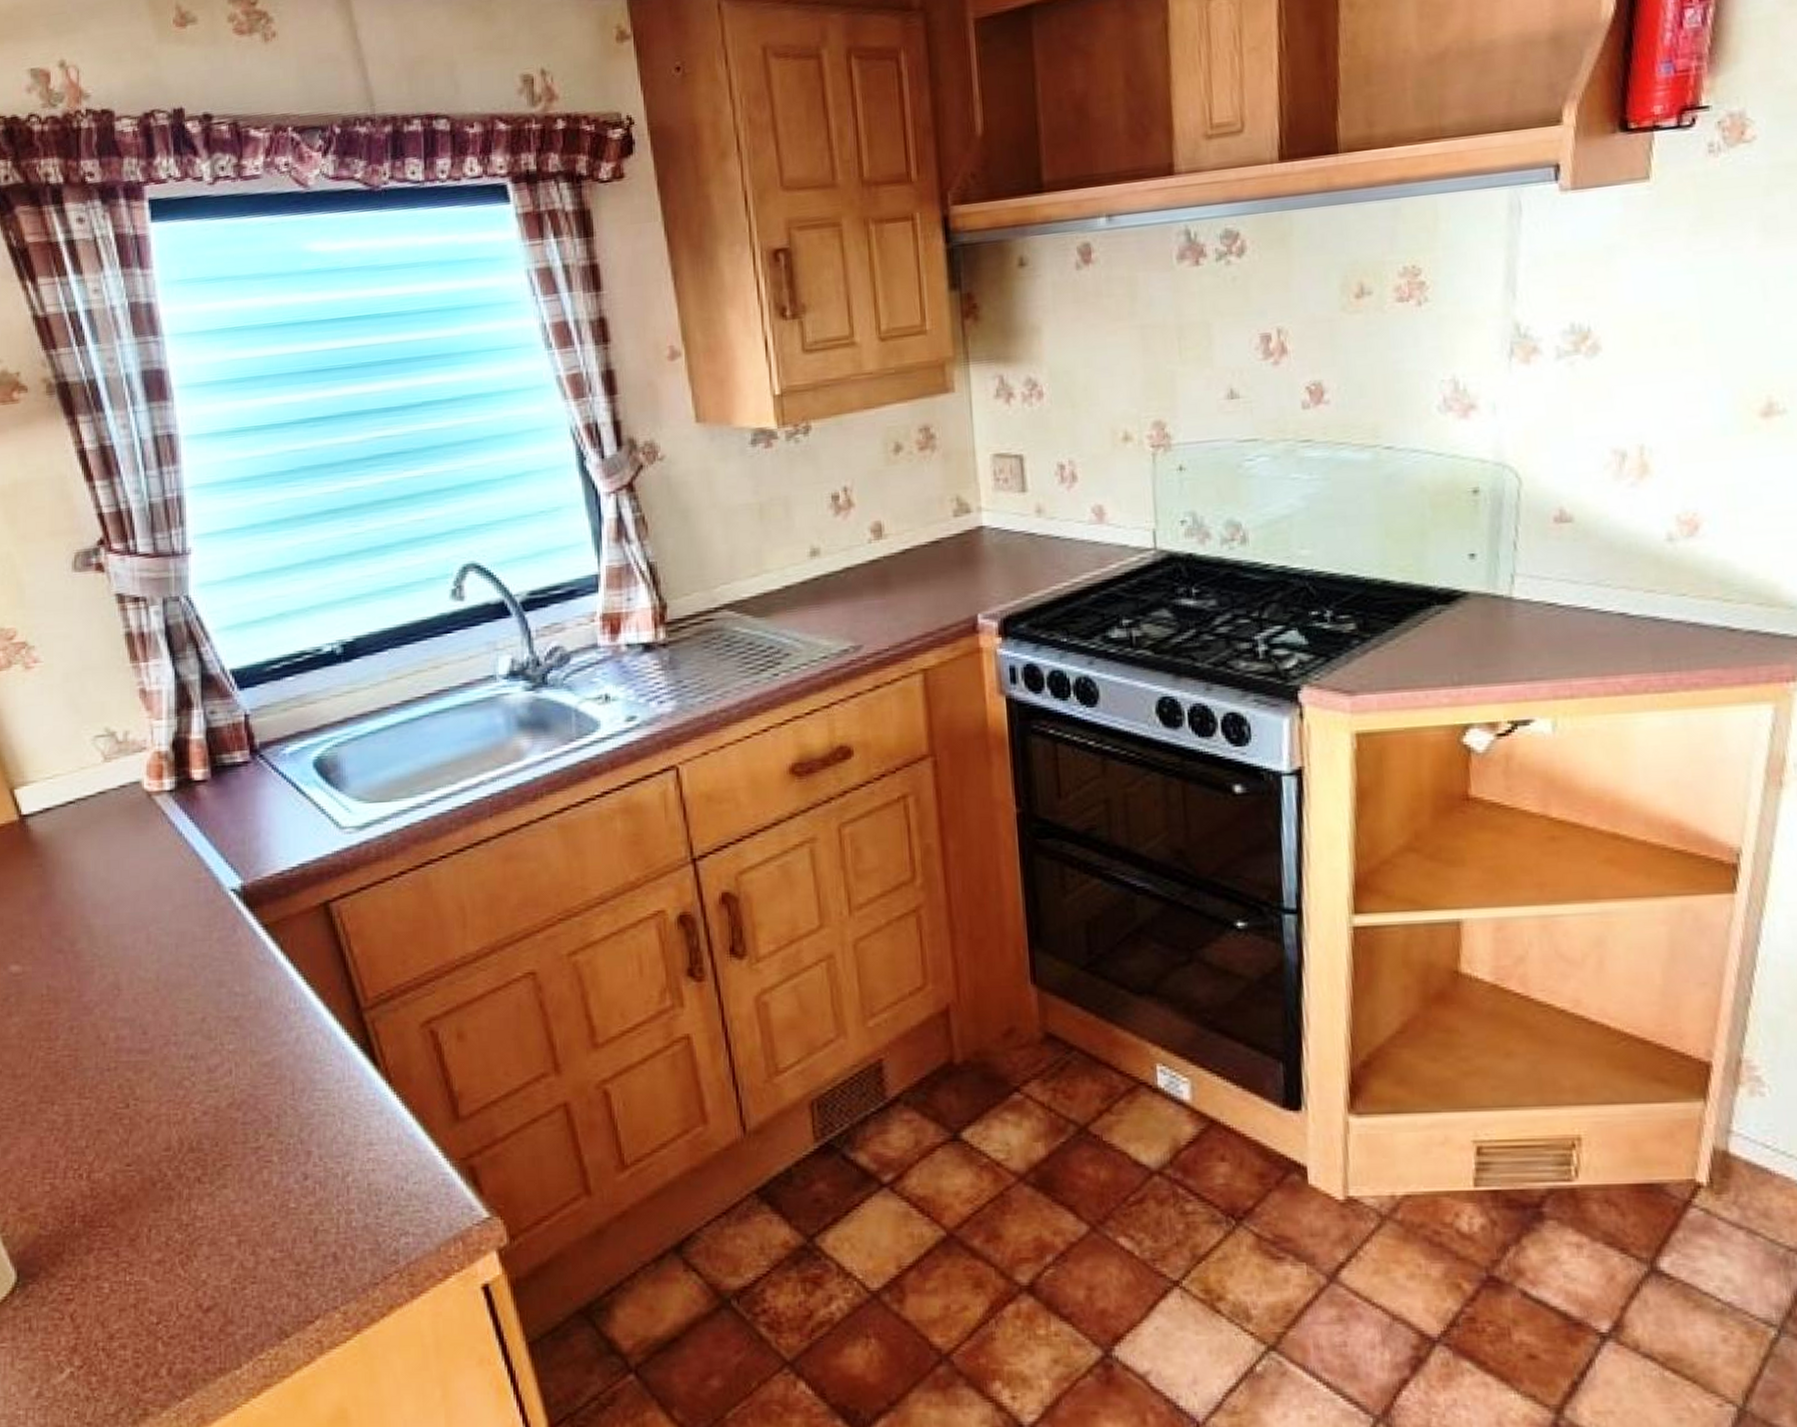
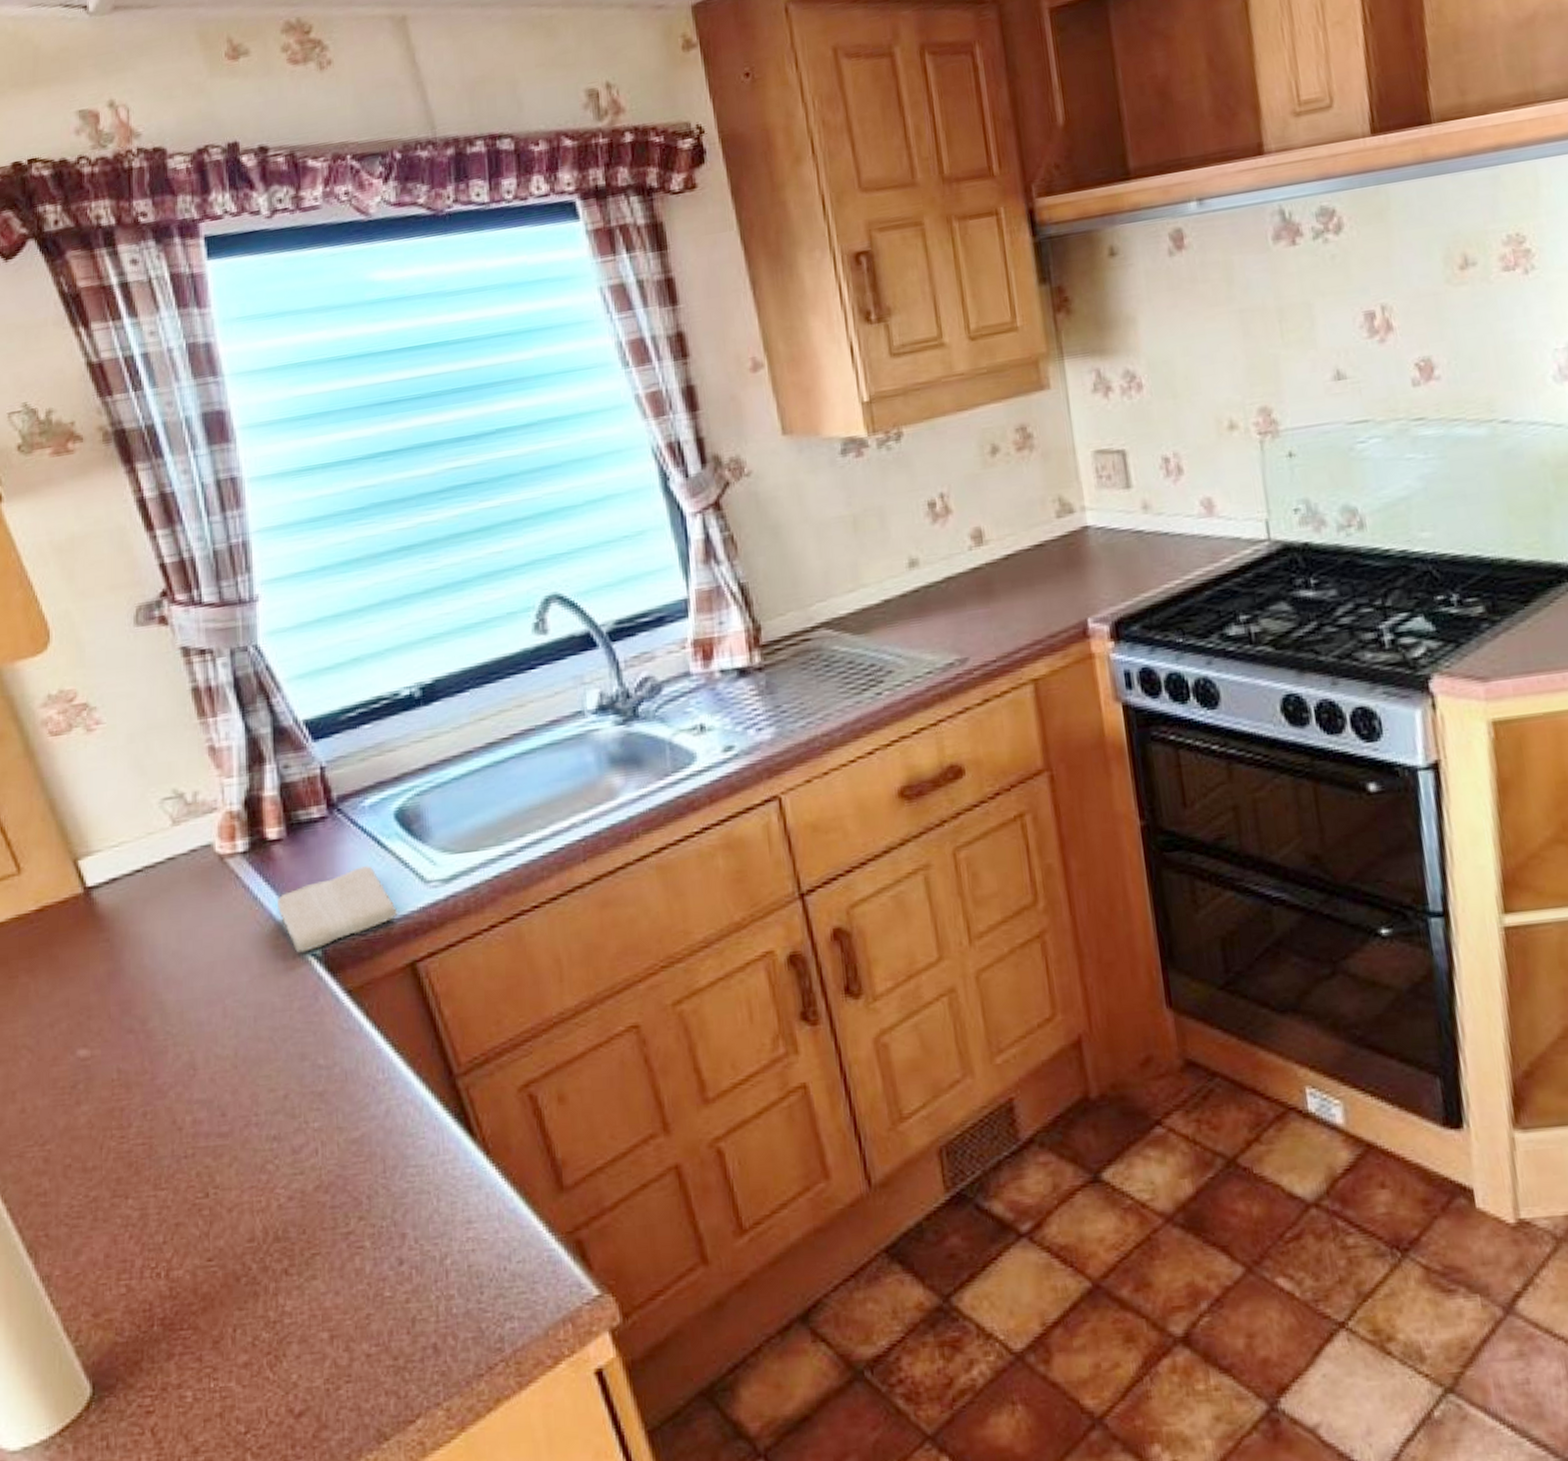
washcloth: none [200,808,314,887] -> present [276,864,398,953]

